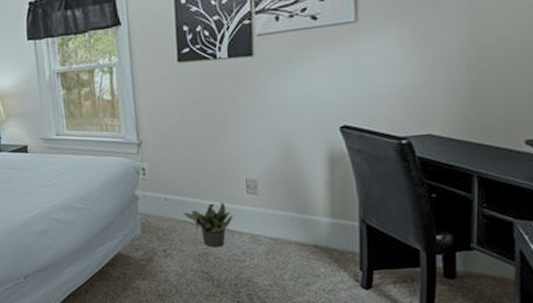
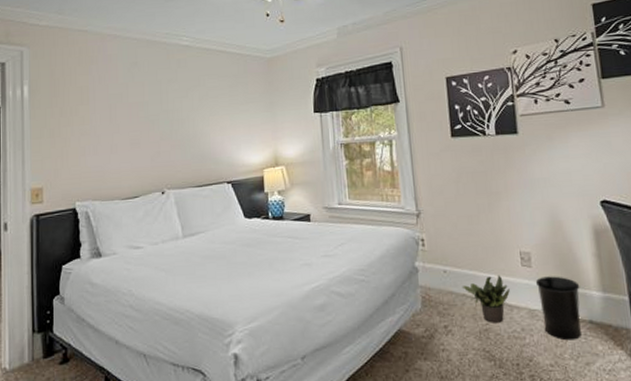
waste bin: none [260,203,308,263] -> present [535,276,581,341]

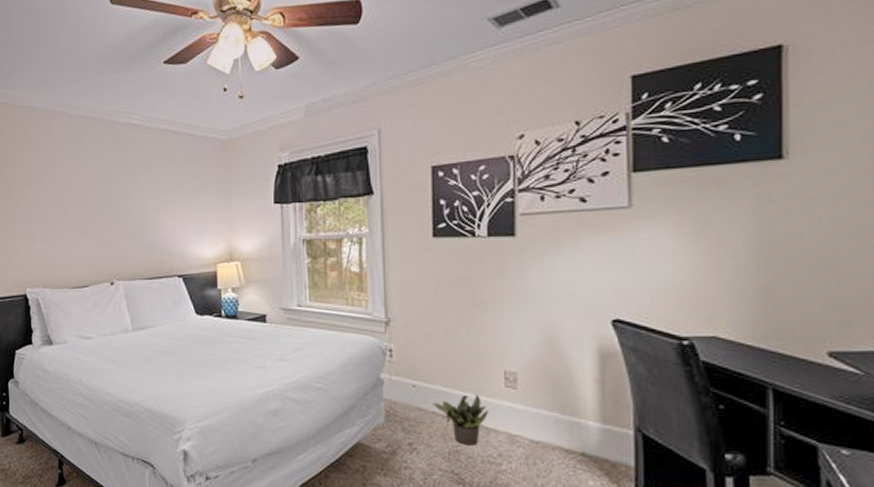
waste bin: present [535,276,581,341] -> none [520,400,574,472]

